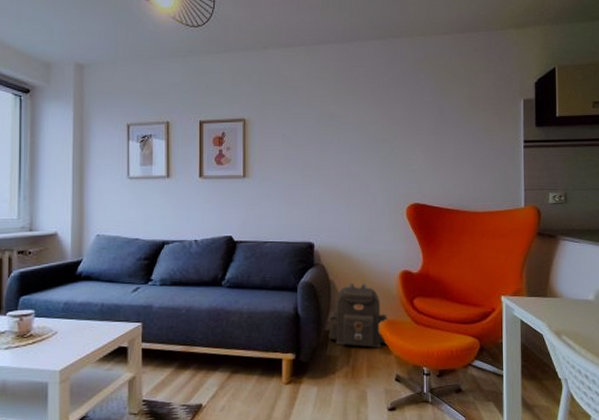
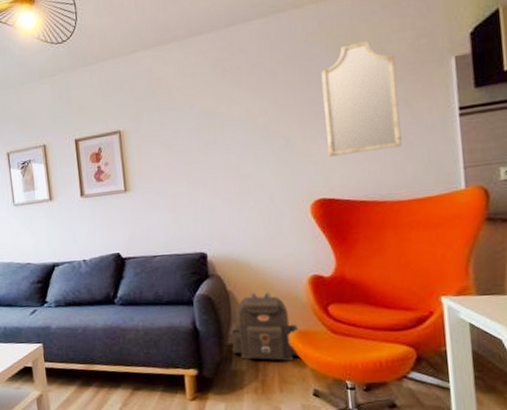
home mirror: none [423,74,481,168] -> present [321,40,402,157]

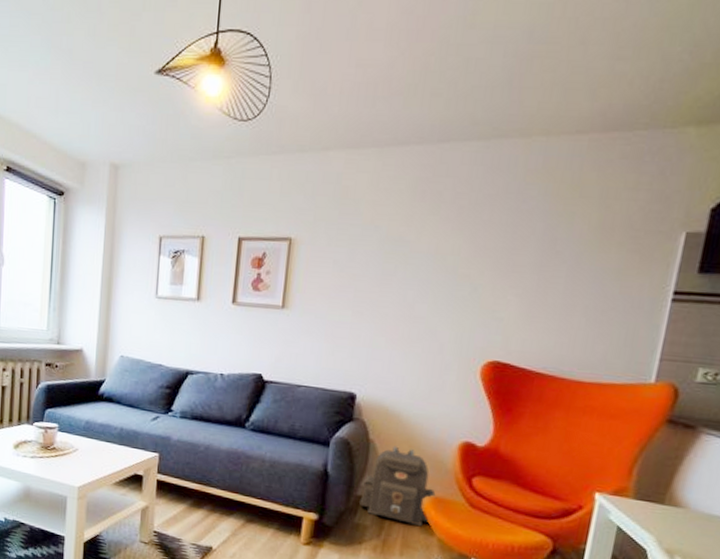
home mirror: present [321,40,402,157] -> none [516,192,620,322]

